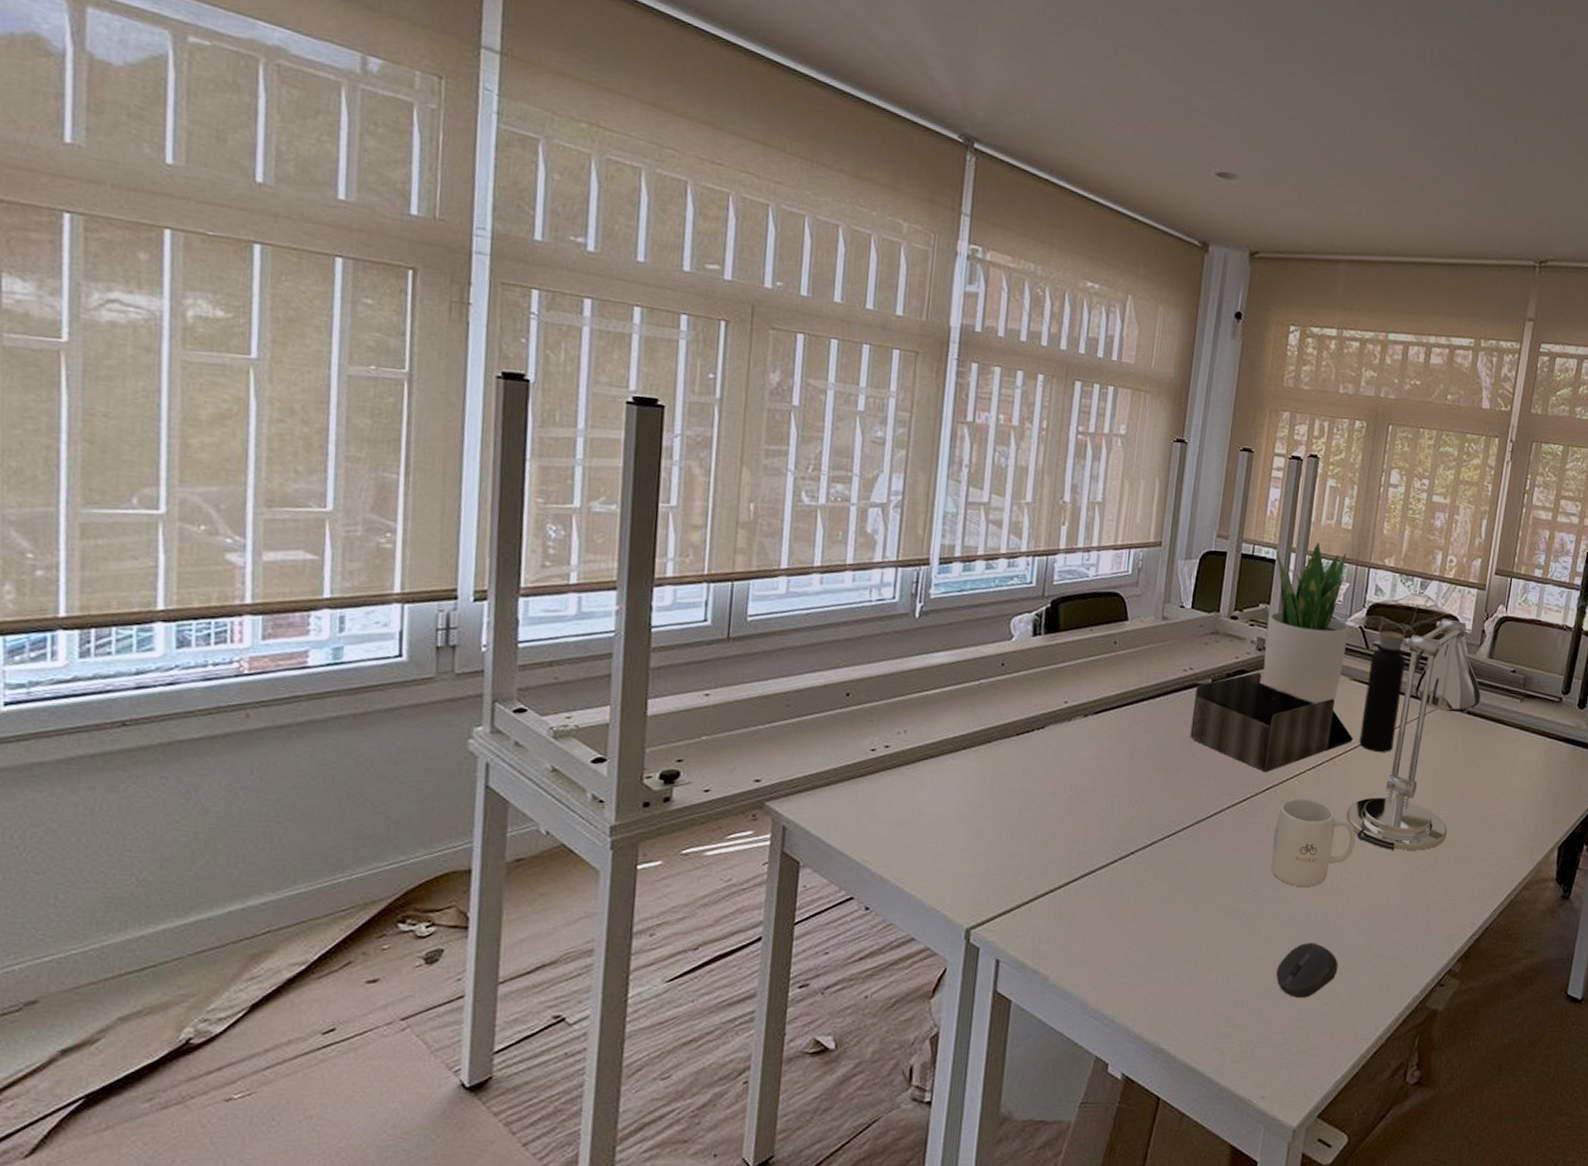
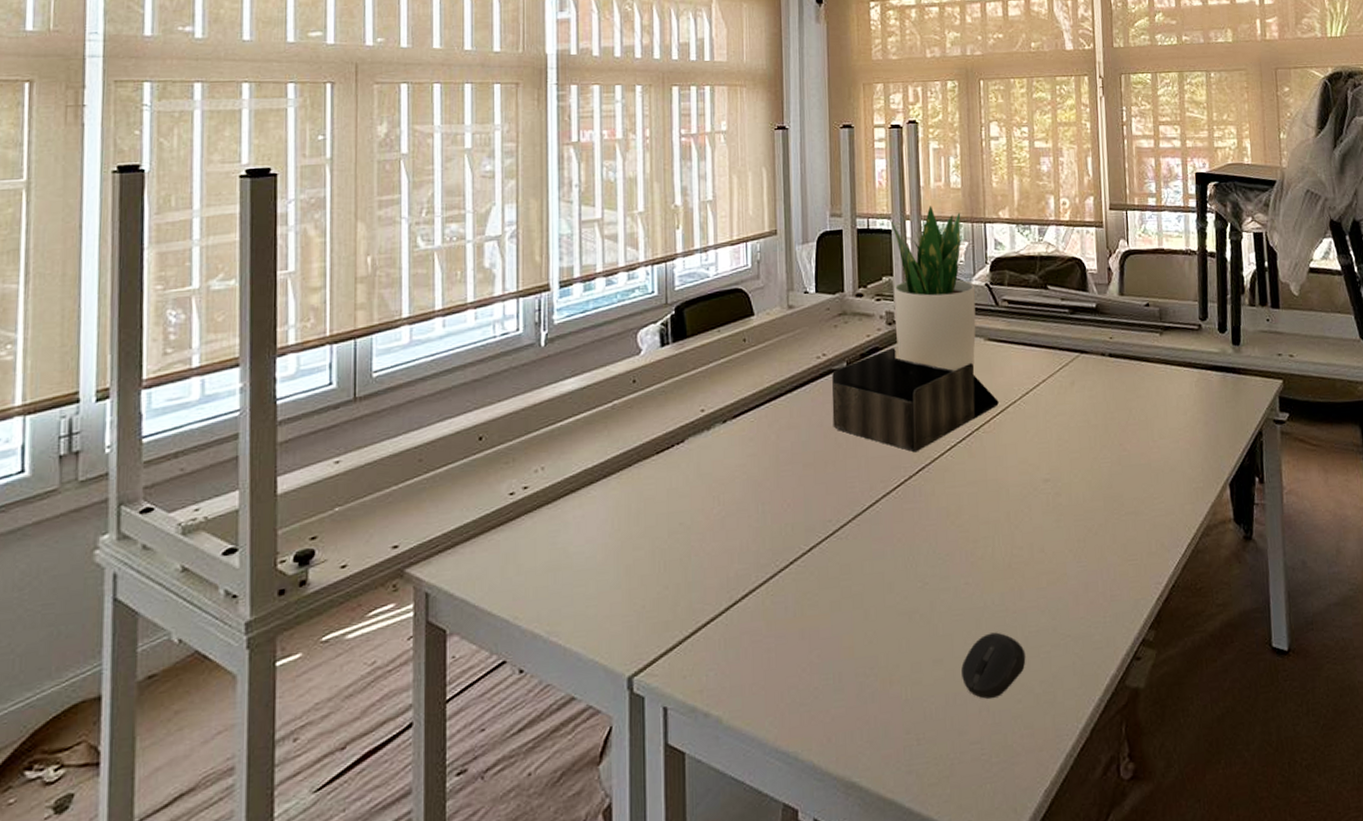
mug: present [1271,798,1356,887] -> none [934,473,1020,572]
desk lamp: present [1346,618,1481,850] -> none [1006,262,1120,516]
water bottle: present [1359,621,1406,752] -> none [1002,273,1041,412]

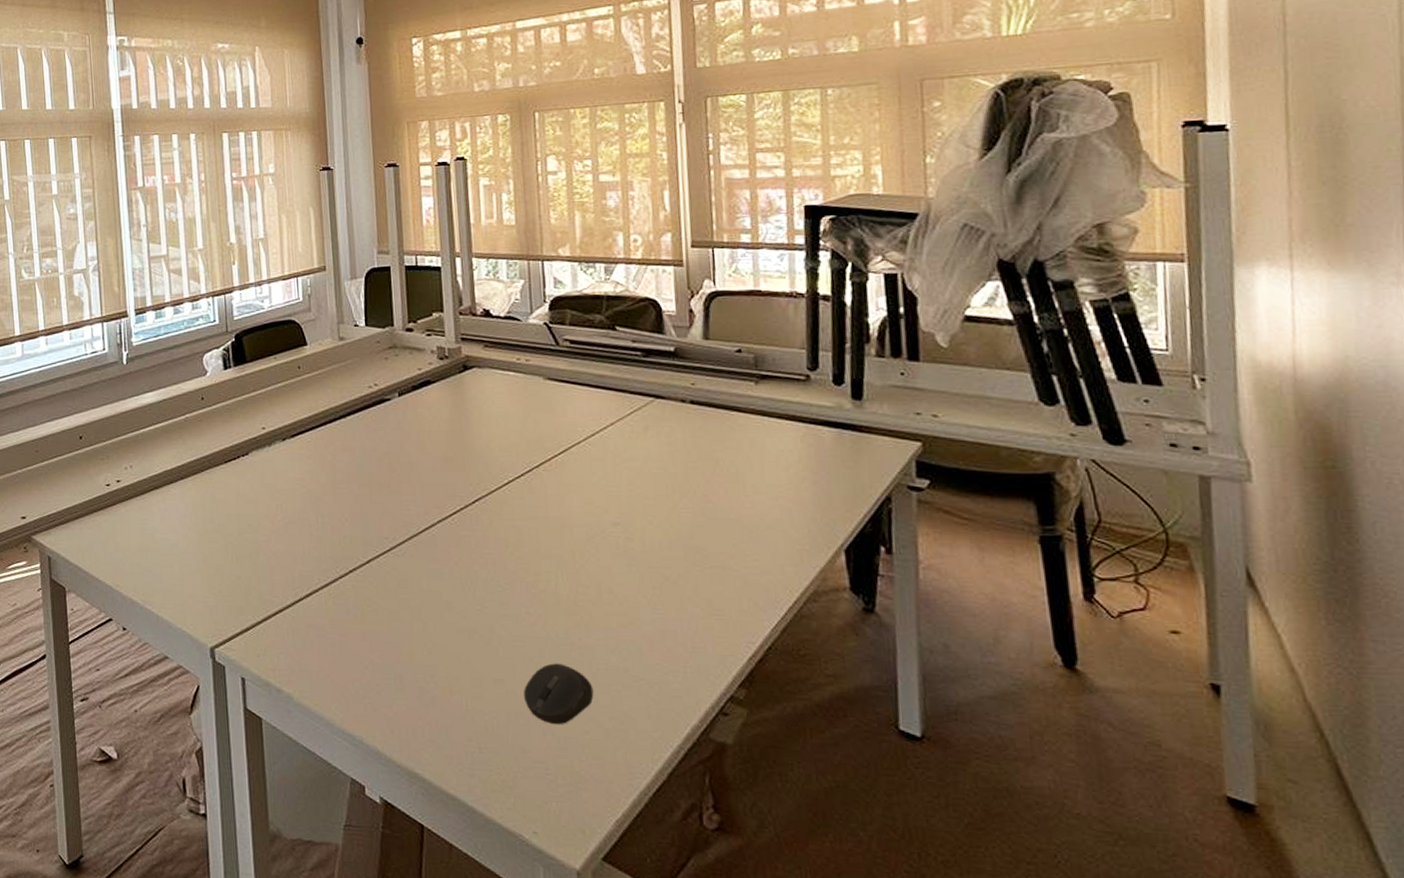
desk organizer: present [832,348,999,453] -> none [384,382,561,483]
planter: present [887,206,976,371] -> none [436,243,535,408]

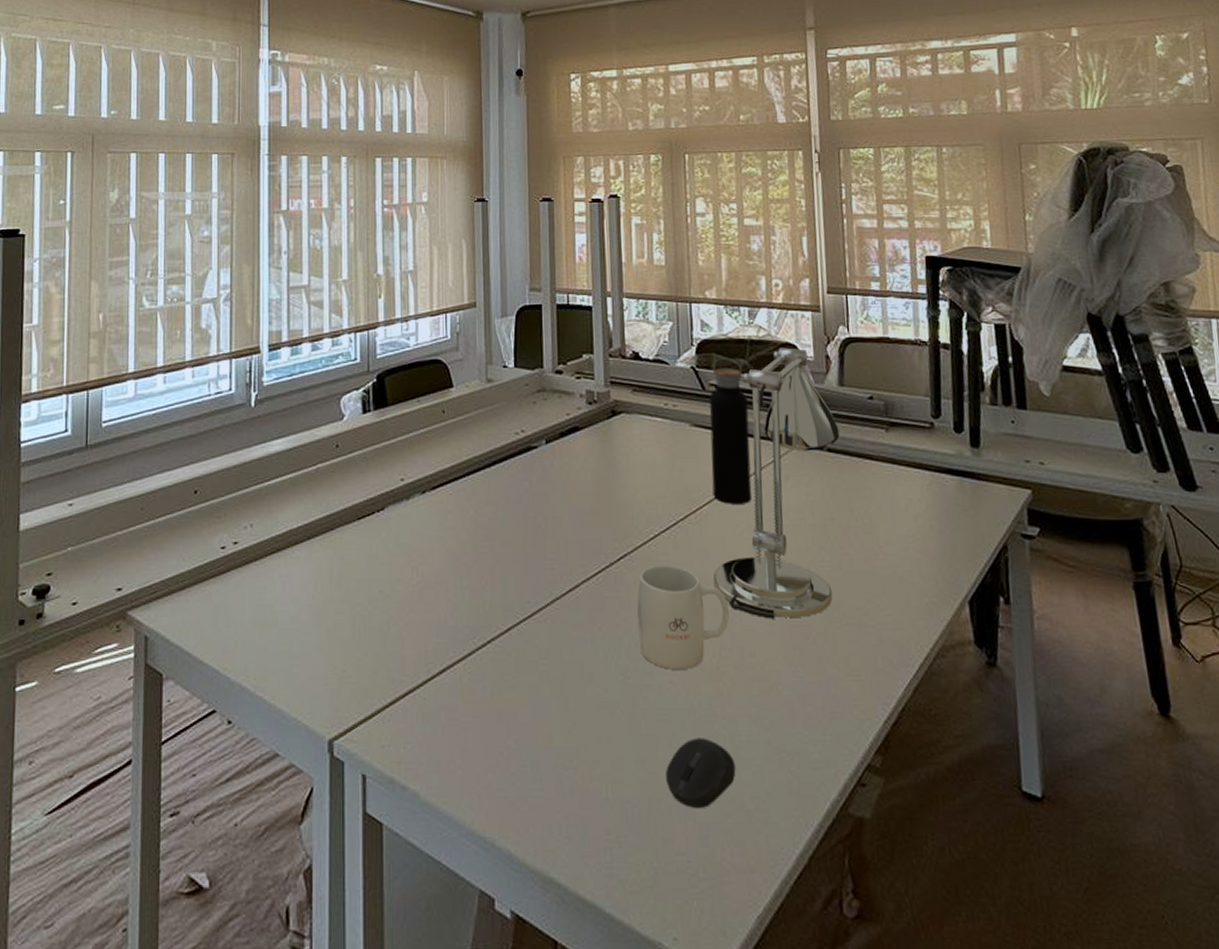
mug: none [492,508,586,603] -> present [637,565,729,670]
water bottle: none [564,313,609,453] -> present [709,357,752,504]
desk lamp: none [569,302,704,560] -> present [713,347,840,619]

